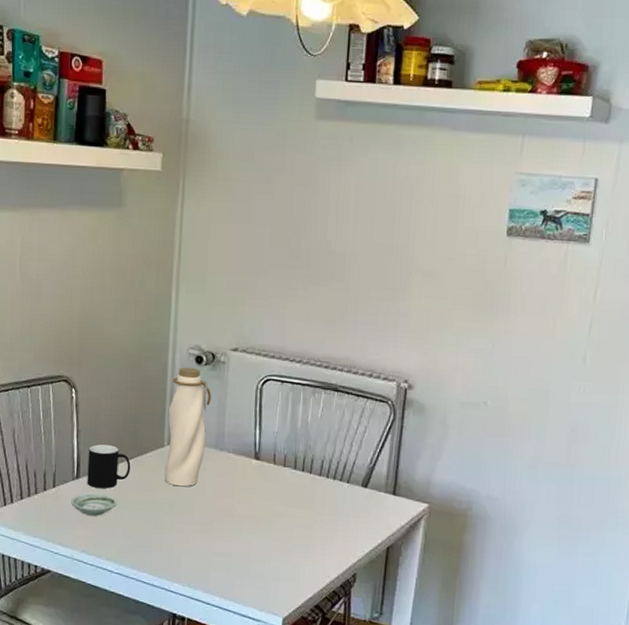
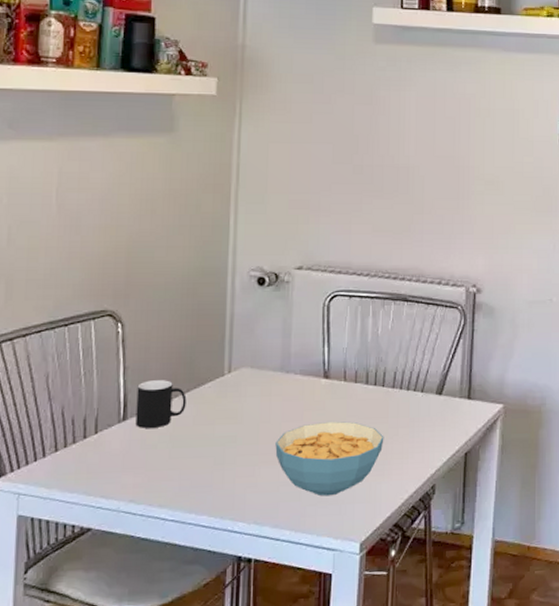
saucer: present [71,493,117,516] -> none [117,434,171,460]
water bottle: present [164,367,212,487] -> none [225,289,275,416]
cereal bowl: none [208,500,310,571] -> present [275,421,384,496]

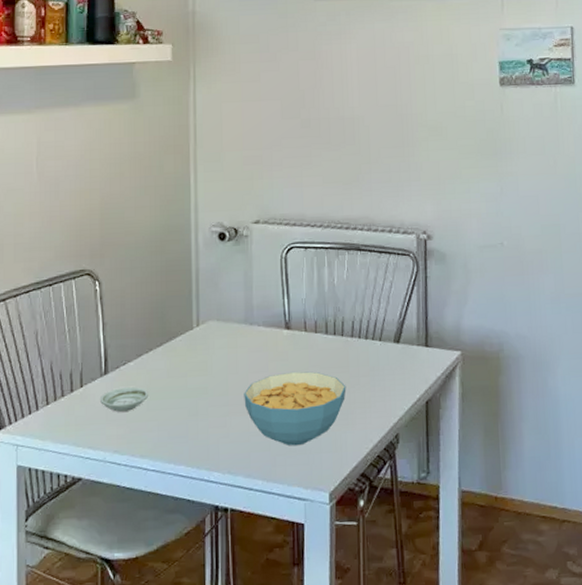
saucer: none [117,434,171,460] -> present [100,387,148,412]
cup: present [135,380,187,428] -> none [115,334,160,381]

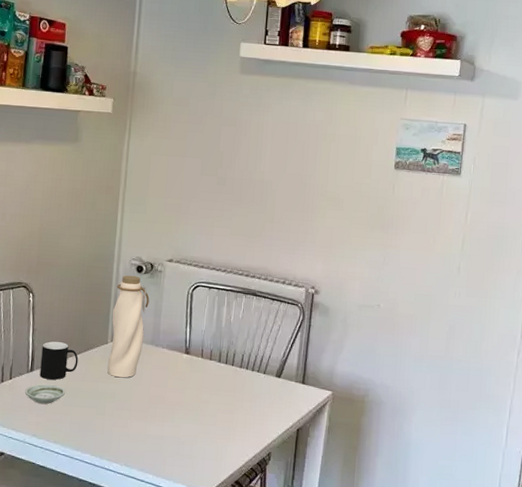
cup: none [115,334,160,381] -> present [39,341,78,380]
water bottle: none [196,244,237,368] -> present [107,275,150,378]
cereal bowl: present [244,371,346,446] -> none [144,389,231,451]

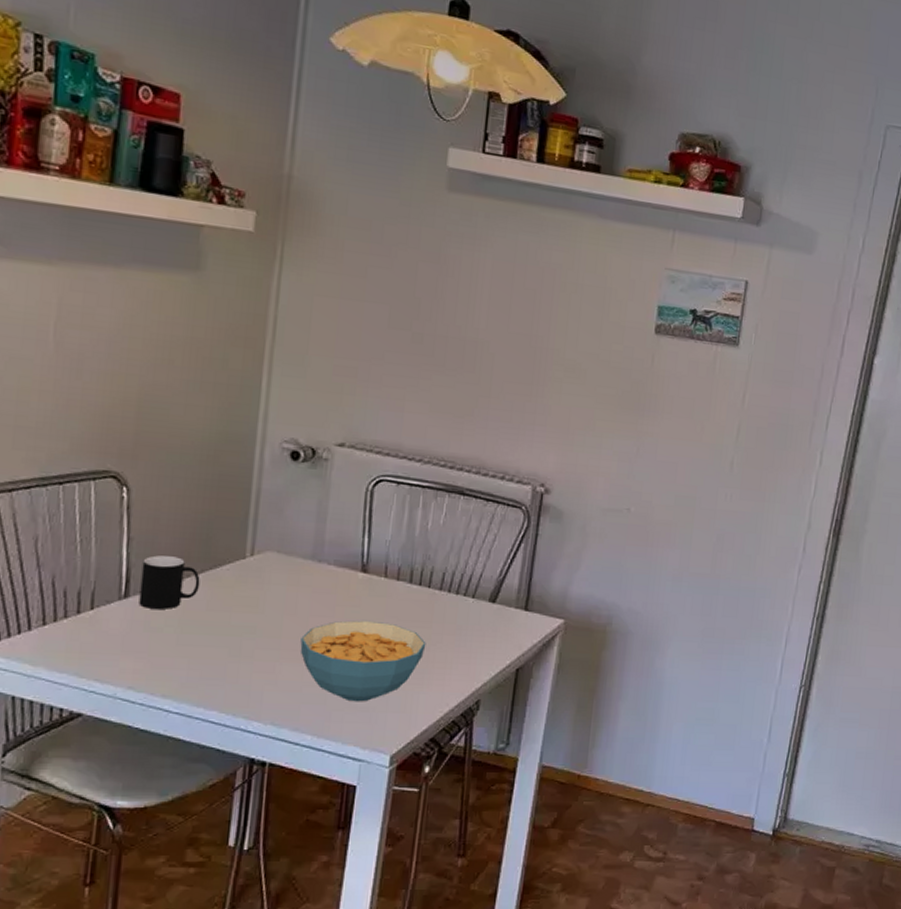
saucer: present [25,384,65,404] -> none [116,615,179,643]
water bottle: present [107,275,150,378] -> none [245,463,310,606]
cereal bowl: none [144,389,231,451] -> present [300,620,426,702]

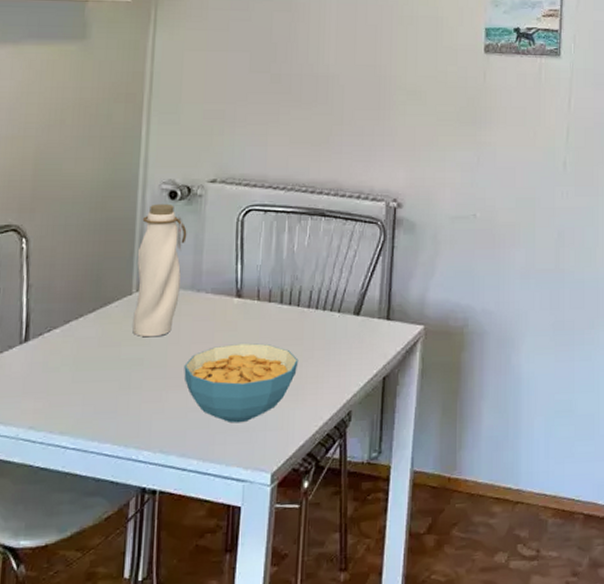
cup: present [139,555,200,609] -> none [38,299,92,350]
water bottle: none [245,463,310,606] -> present [132,203,187,337]

